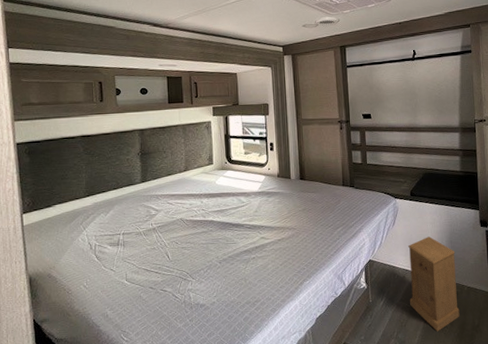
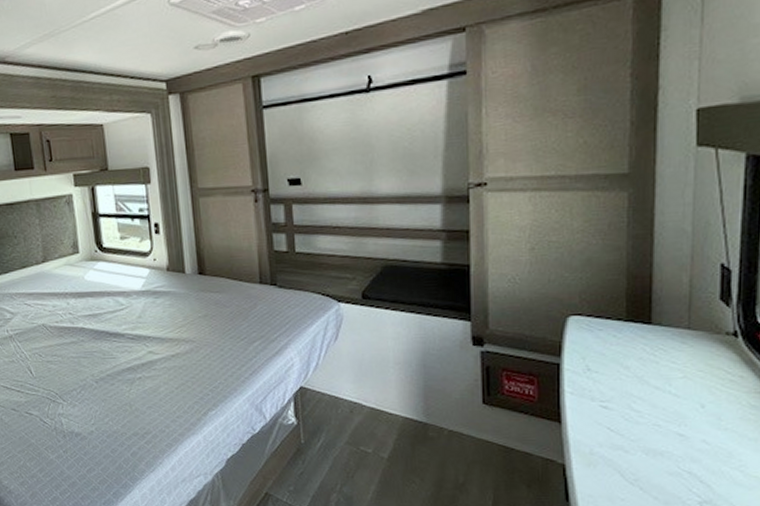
nightstand: present [408,236,460,331] -> none [358,357,436,488]

